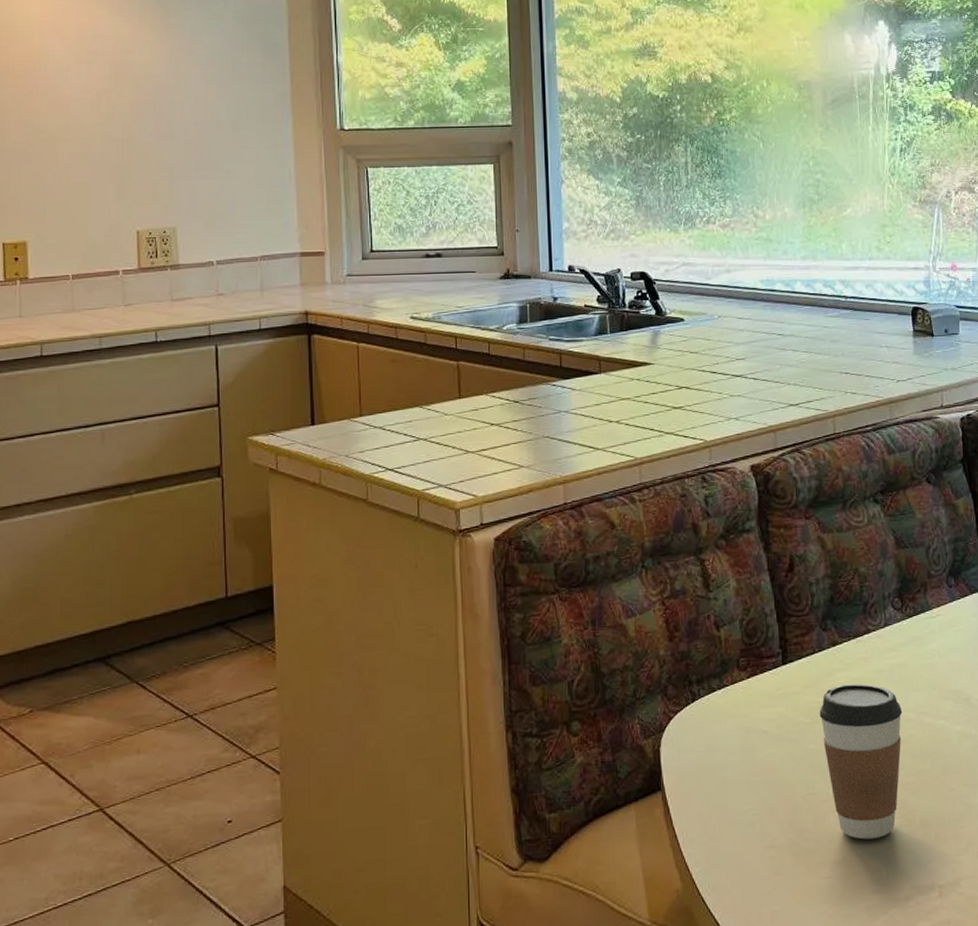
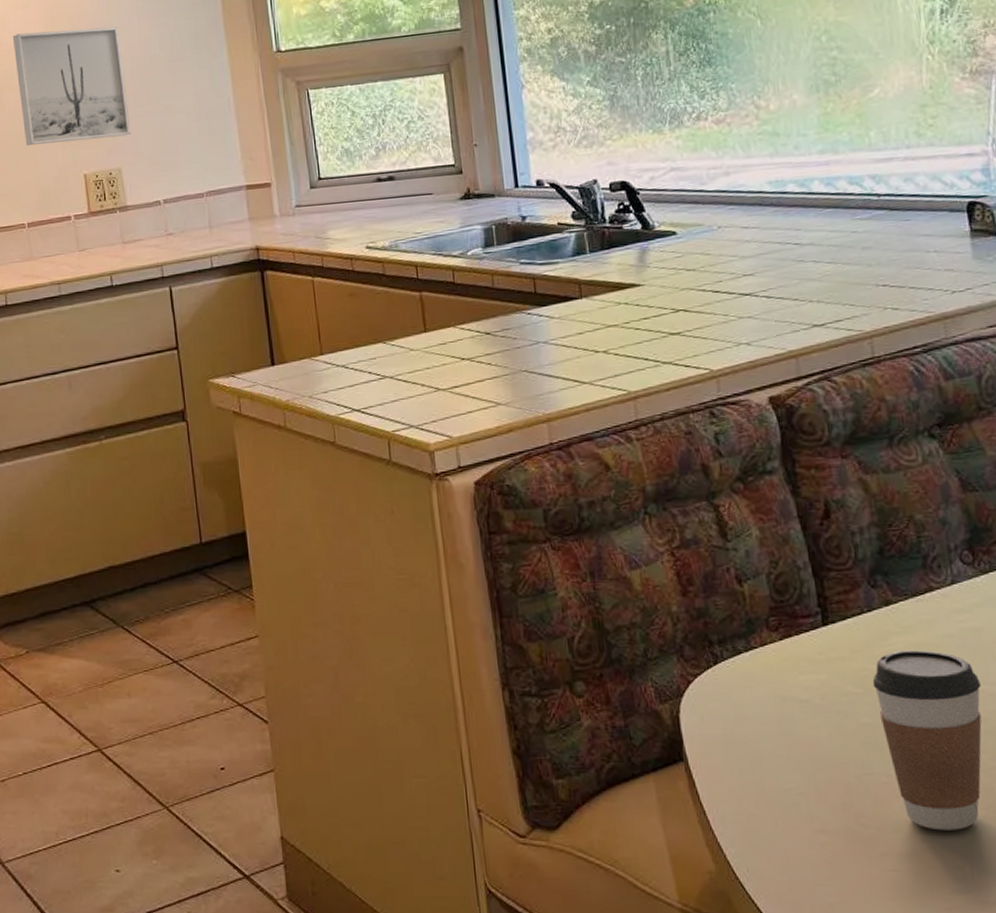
wall art: none [74,87,189,199] -> present [13,27,131,146]

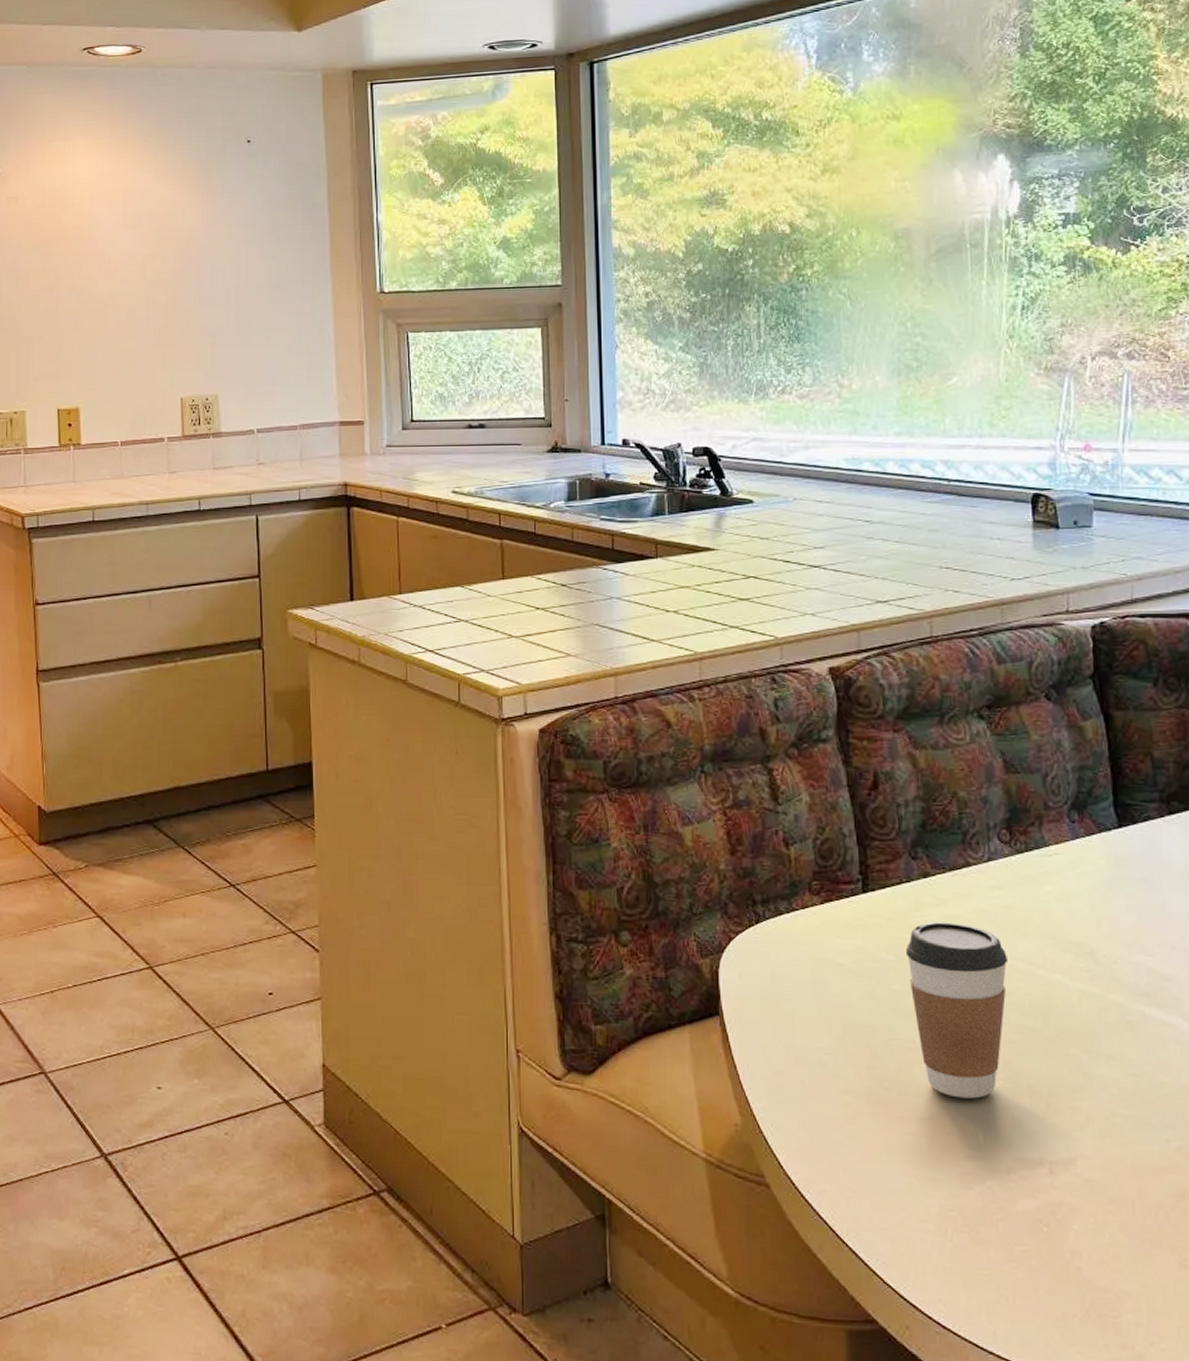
wall art: present [13,27,131,146] -> none [121,253,231,365]

